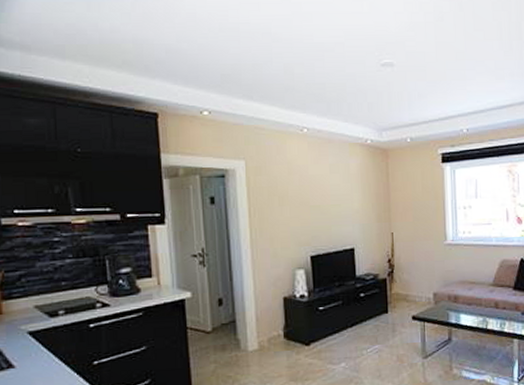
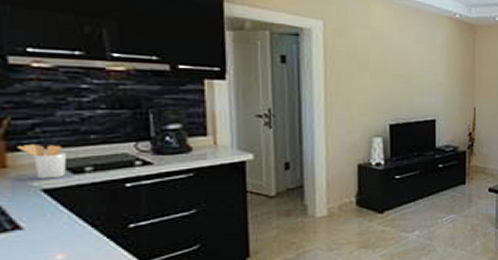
utensil holder: none [9,292,45,323] -> present [17,143,66,179]

